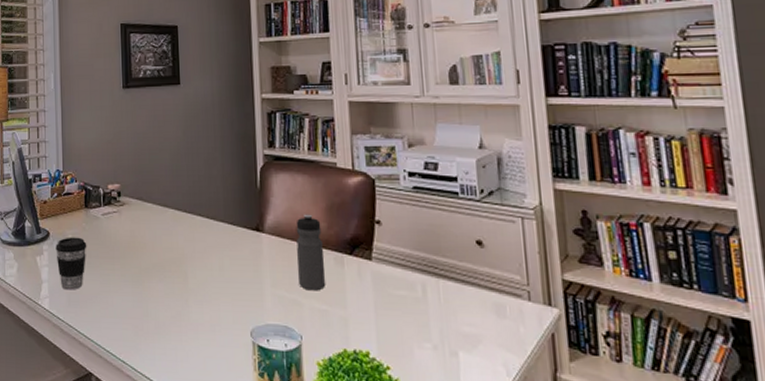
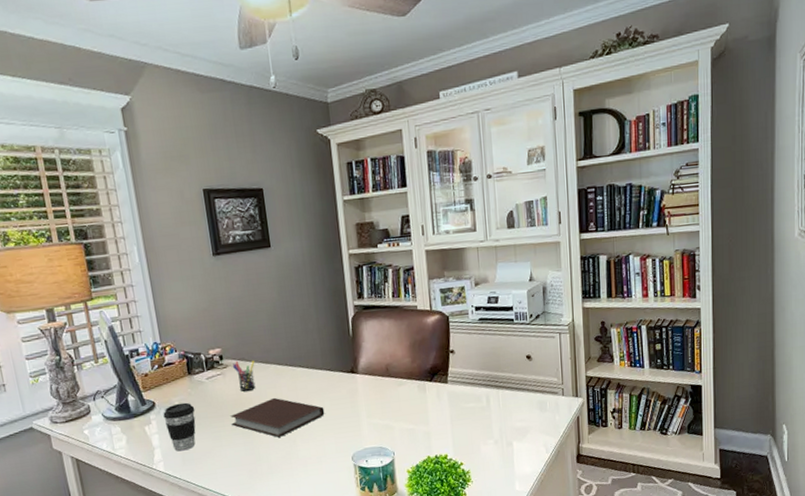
notebook: none [121,246,223,293] -> present [230,397,325,437]
pen holder: none [130,199,153,234] -> present [233,360,256,392]
water bottle: present [296,214,326,291] -> none [385,352,412,416]

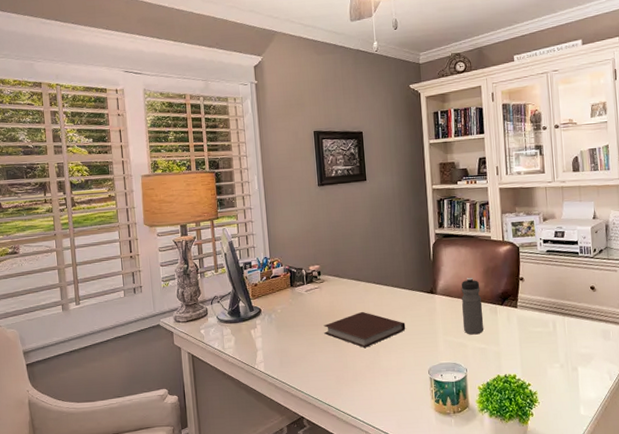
coffee cup: present [163,402,196,452] -> none [267,311,294,354]
pen holder: present [233,360,256,392] -> none [329,277,348,304]
water bottle: none [385,352,412,416] -> present [461,277,484,335]

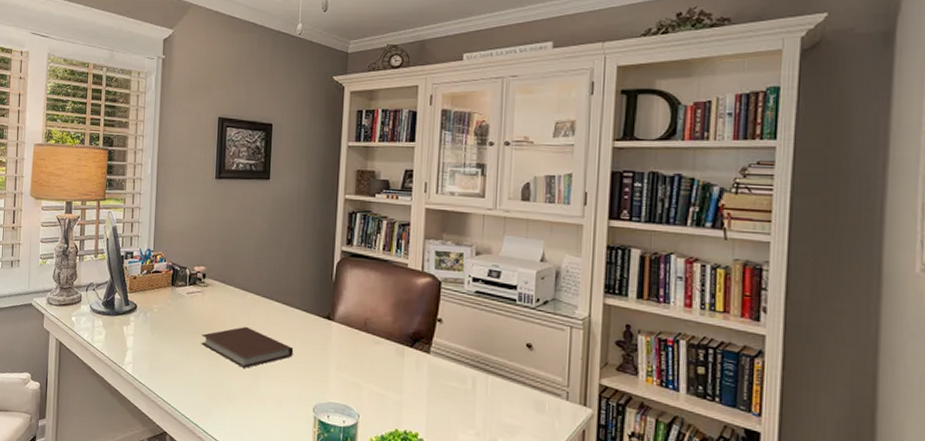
water bottle: present [461,277,484,335] -> none [362,307,388,377]

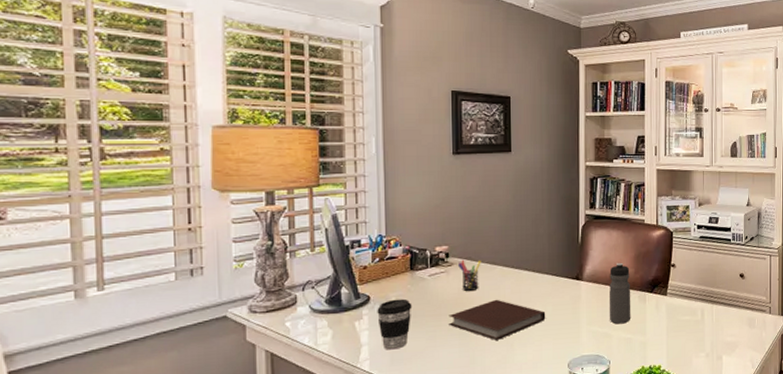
coffee cup: none [141,311,171,359] -> present [377,298,412,350]
pen holder: none [213,282,235,314] -> present [458,259,481,291]
water bottle: none [362,307,388,377] -> present [609,262,631,324]

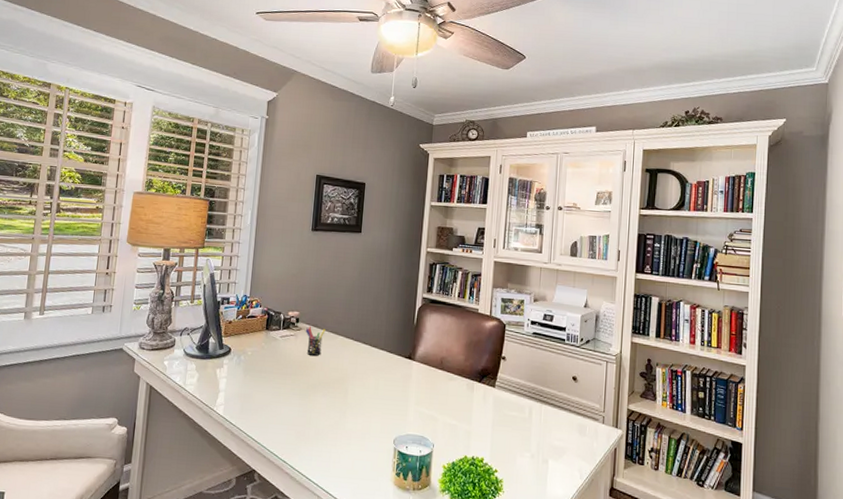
coffee cup: present [377,298,412,350] -> none [235,354,264,400]
notebook: present [449,299,546,340] -> none [292,367,378,406]
water bottle: present [609,262,631,324] -> none [437,348,460,410]

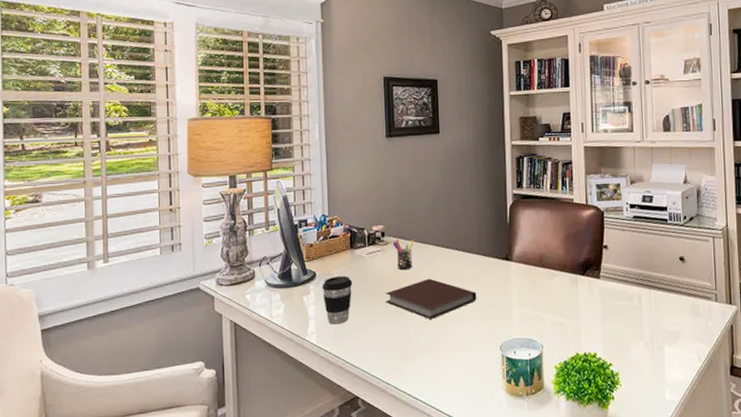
coffee cup: none [235,354,264,400] -> present [322,275,353,325]
notebook: none [292,367,378,406] -> present [385,278,477,319]

